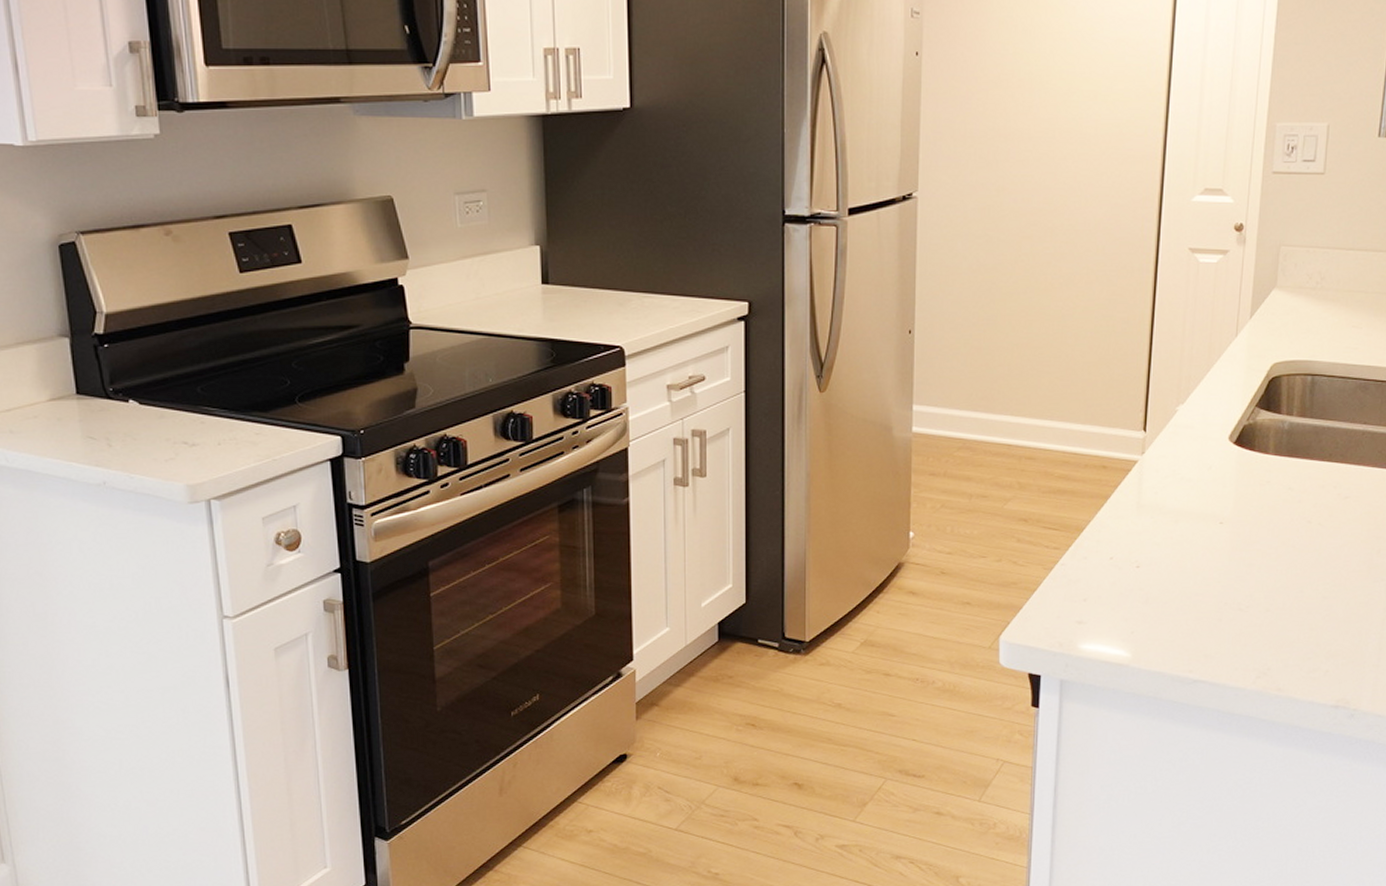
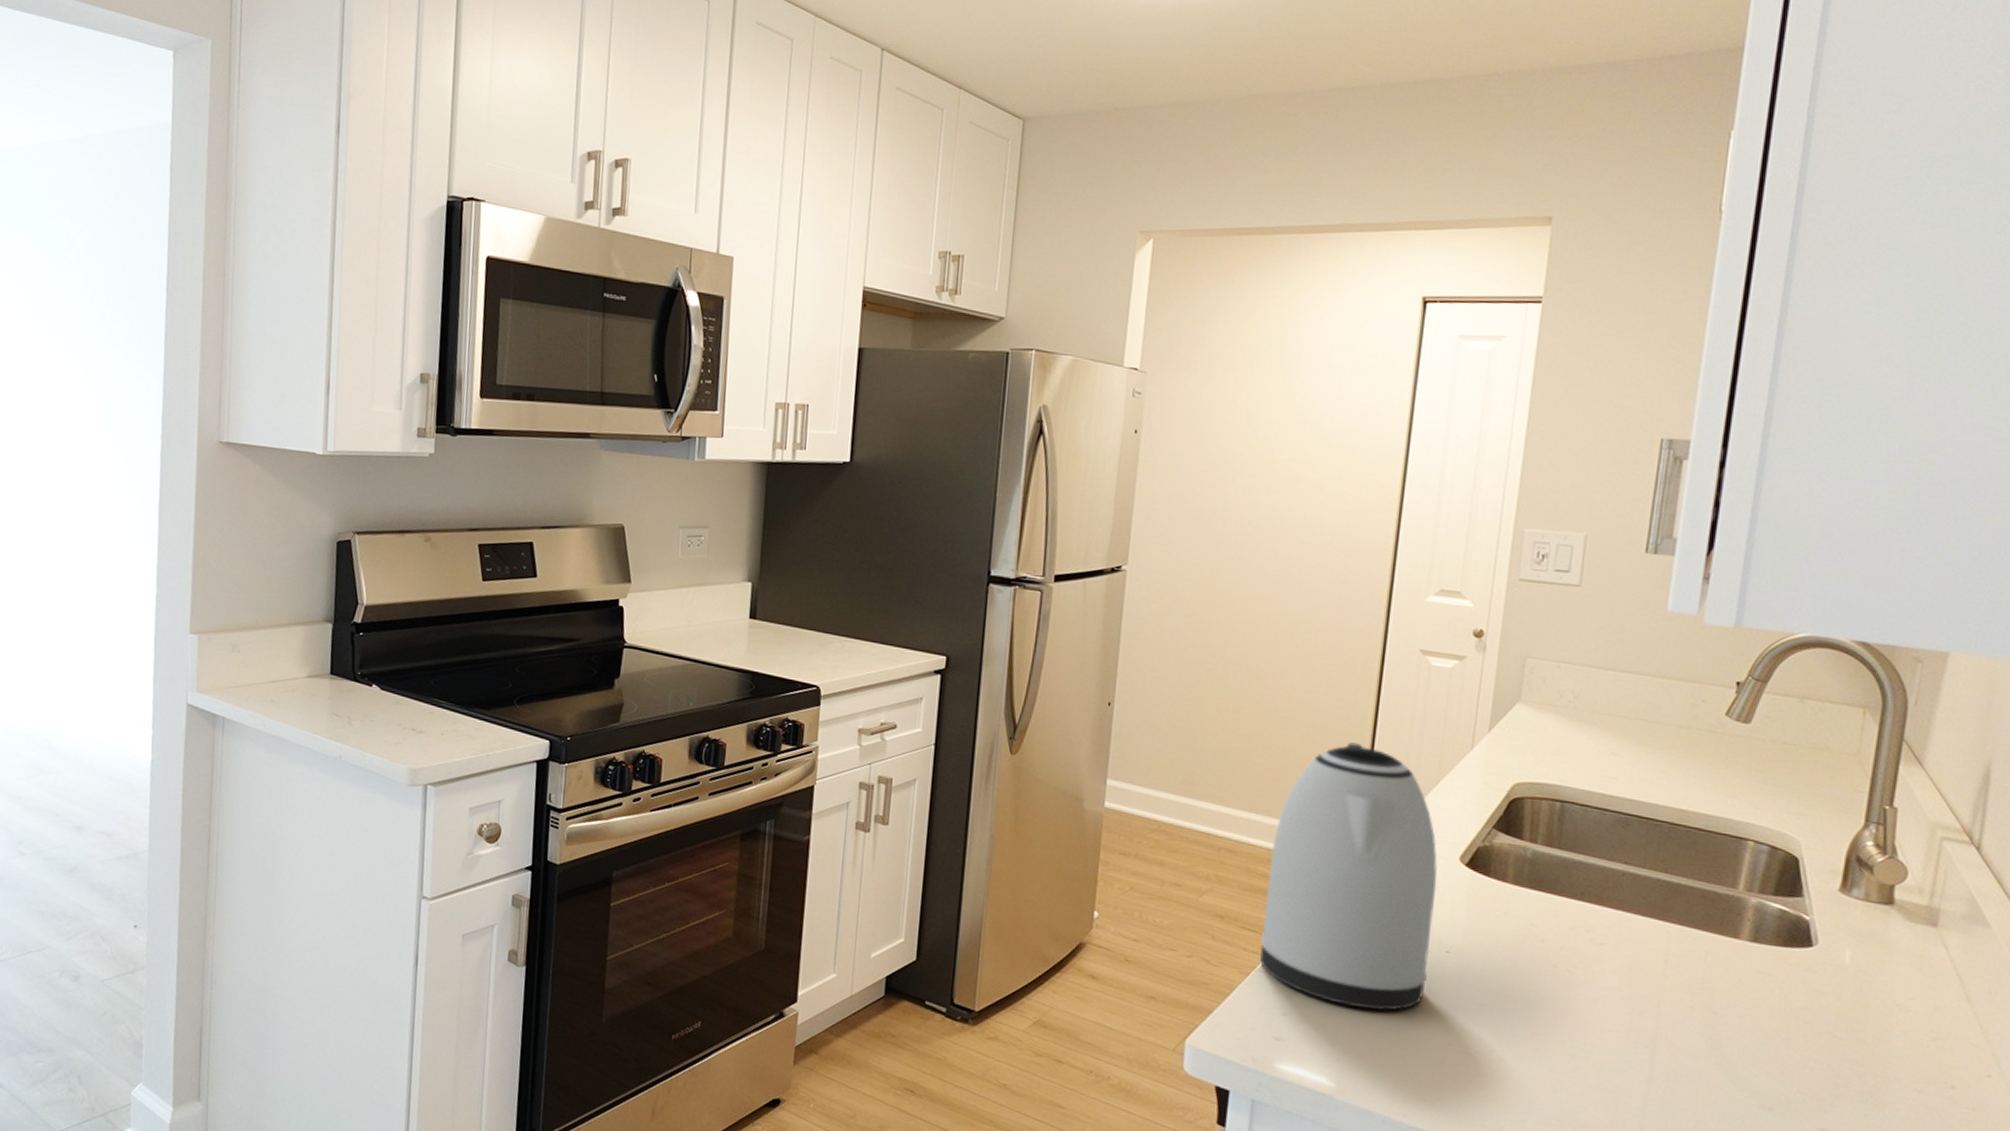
kettle: none [1060,343,1211,585] -> present [1259,742,1437,1011]

